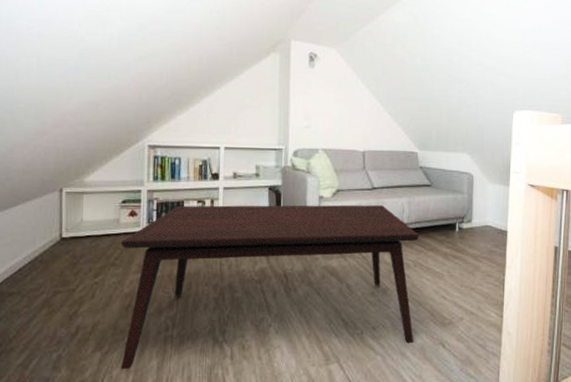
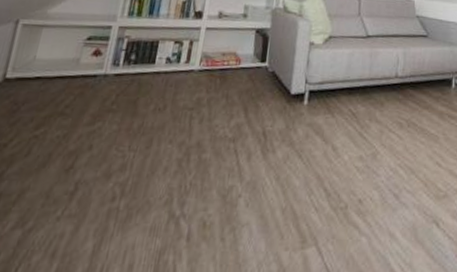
coffee table: present [120,204,419,370] -> none [43,46,414,255]

